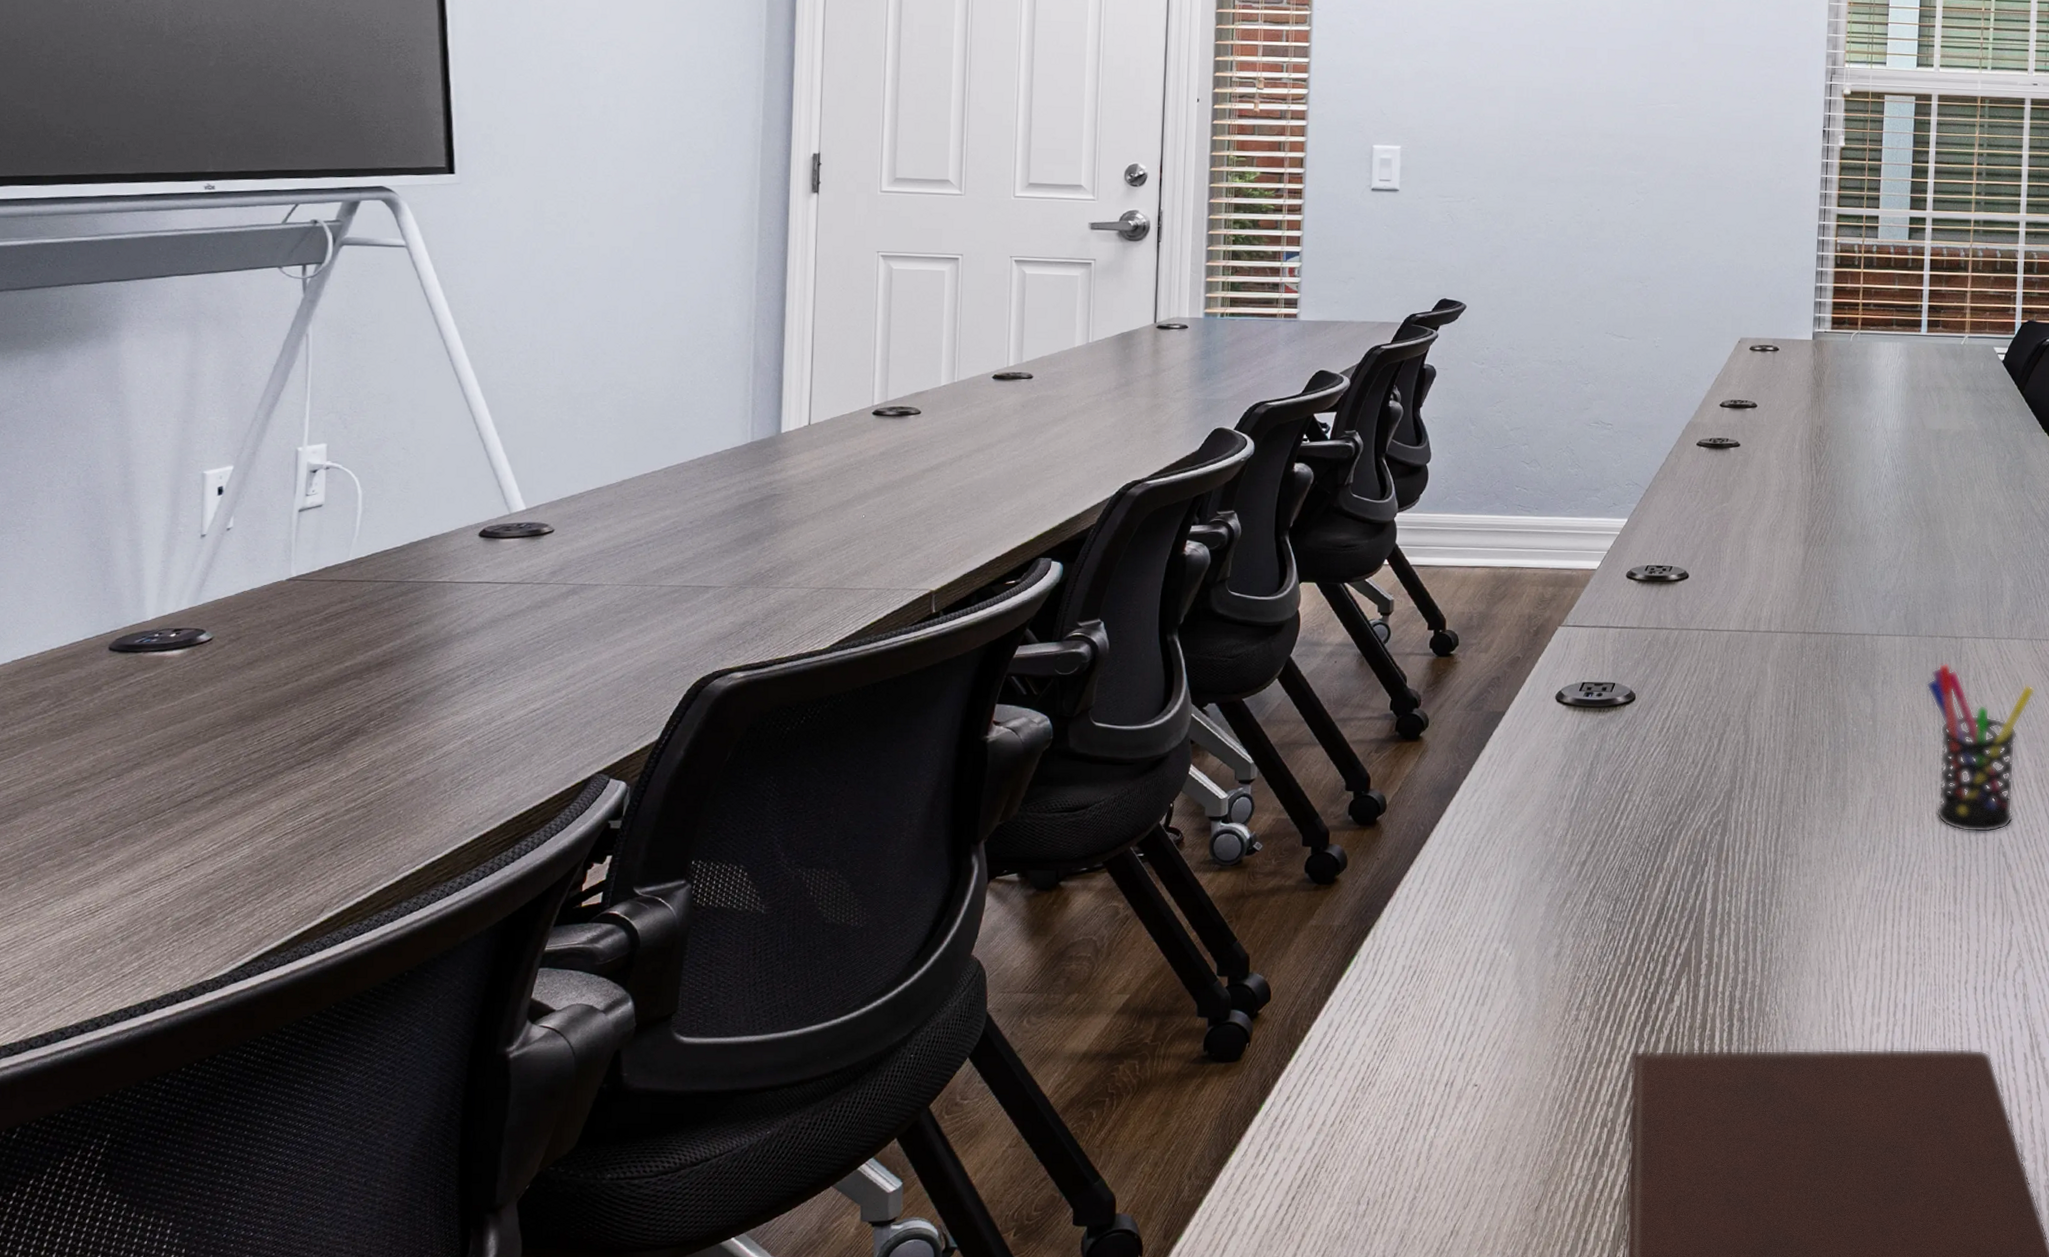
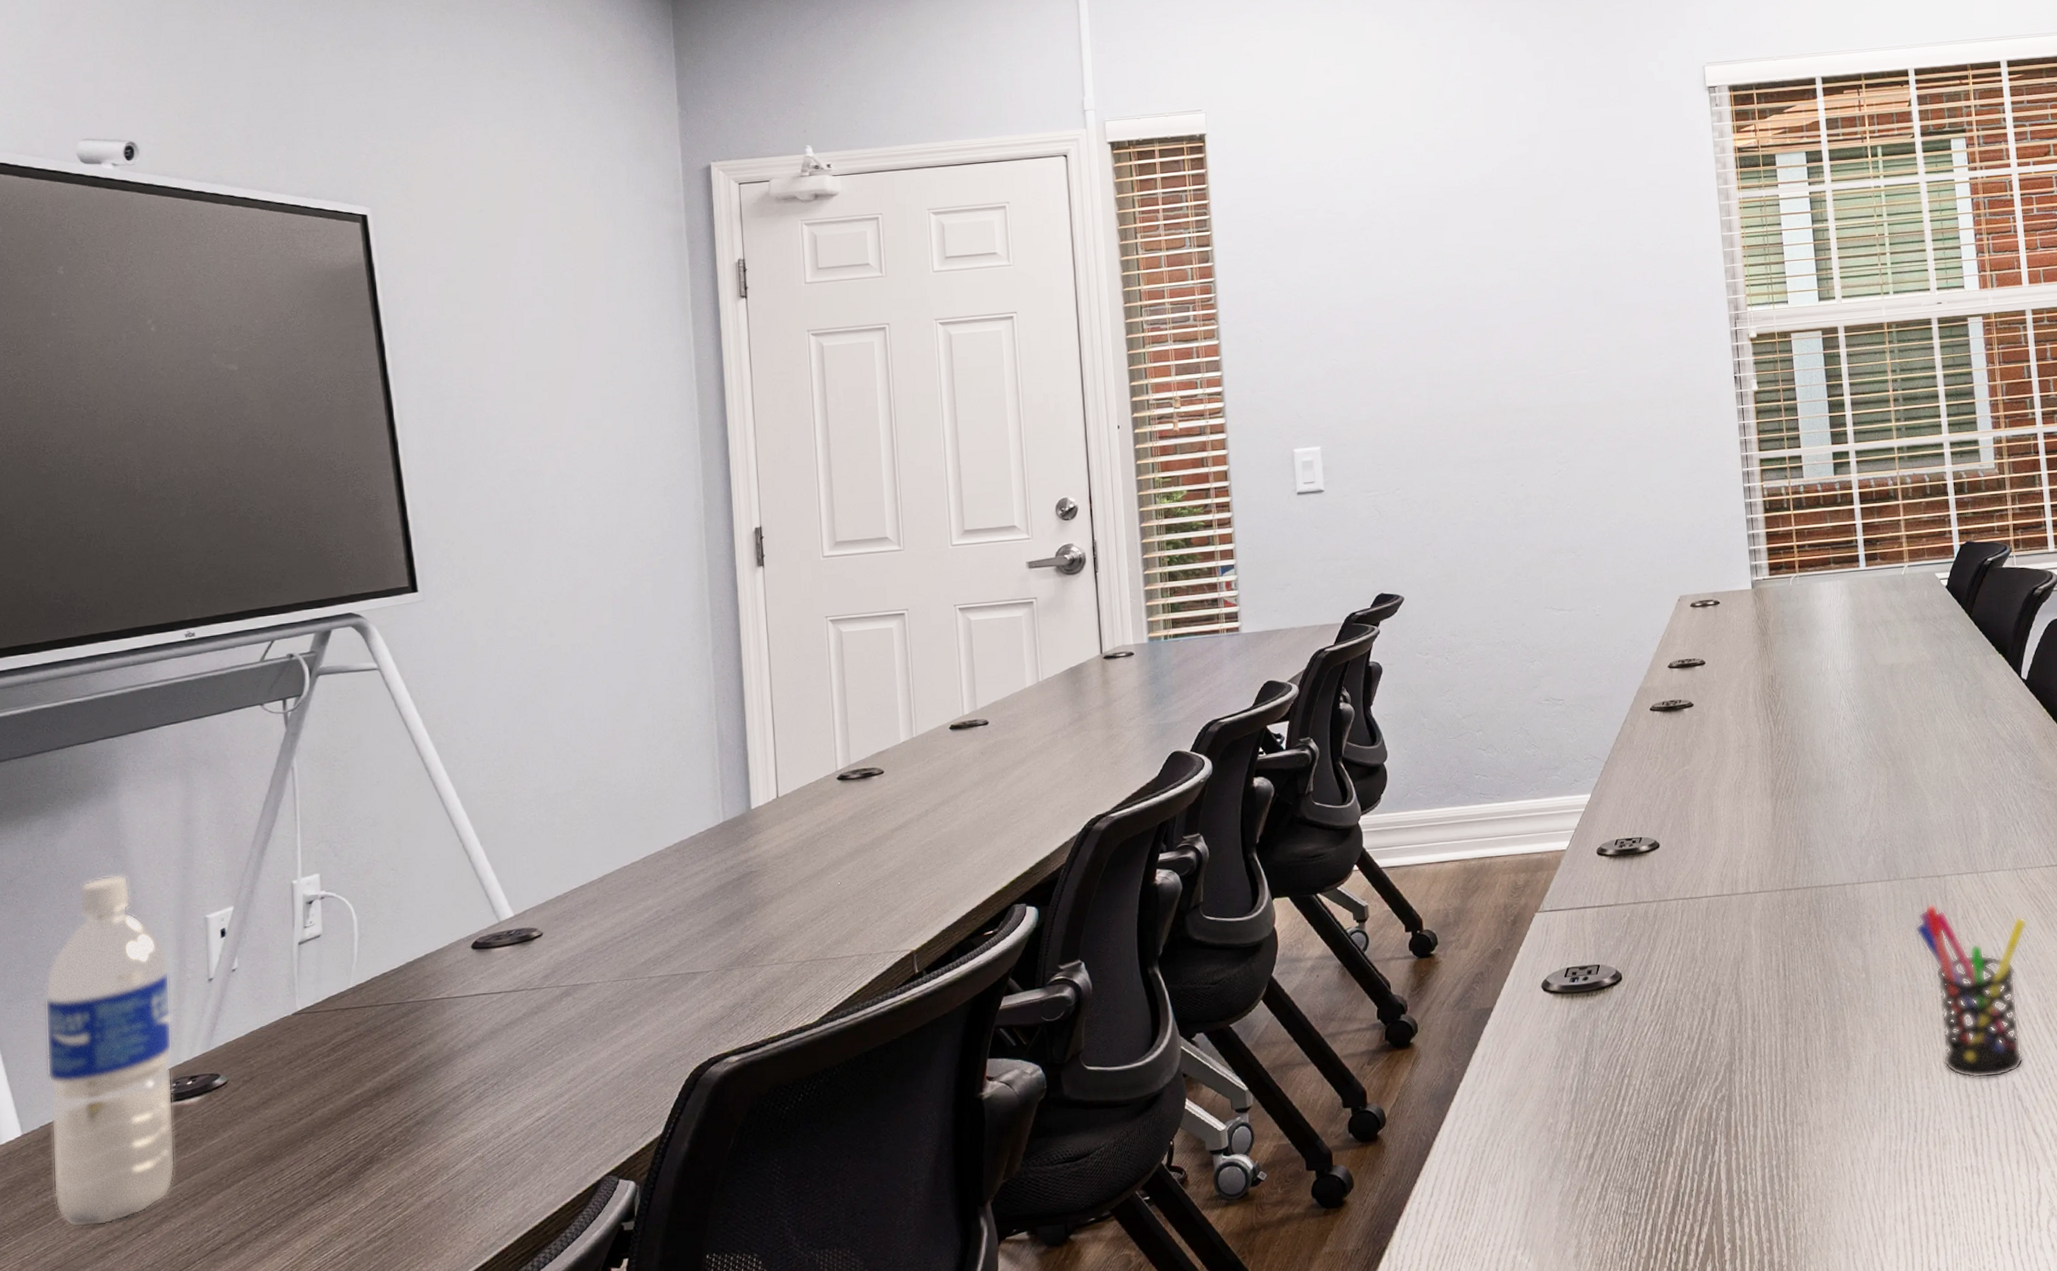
water bottle: none [22,420,161,765] -> present [45,875,175,1228]

